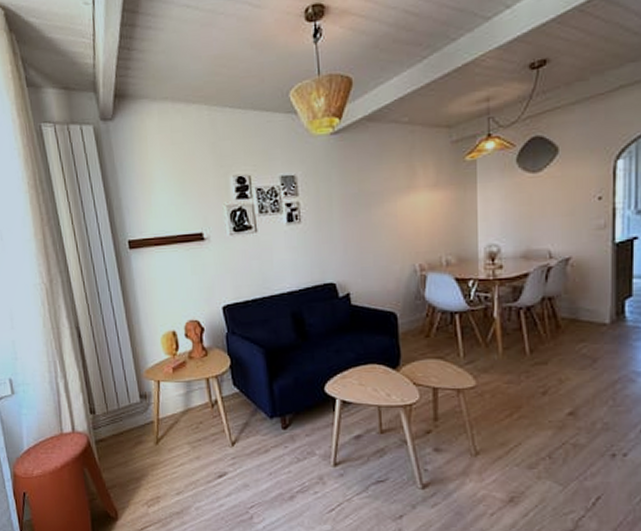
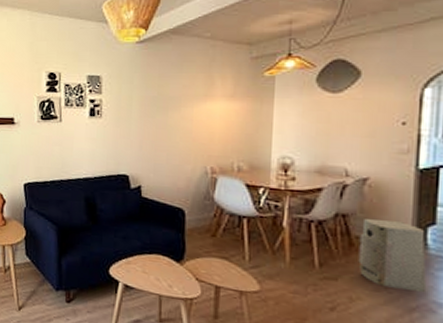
air purifier: none [565,298,627,365] -> present [358,219,427,293]

